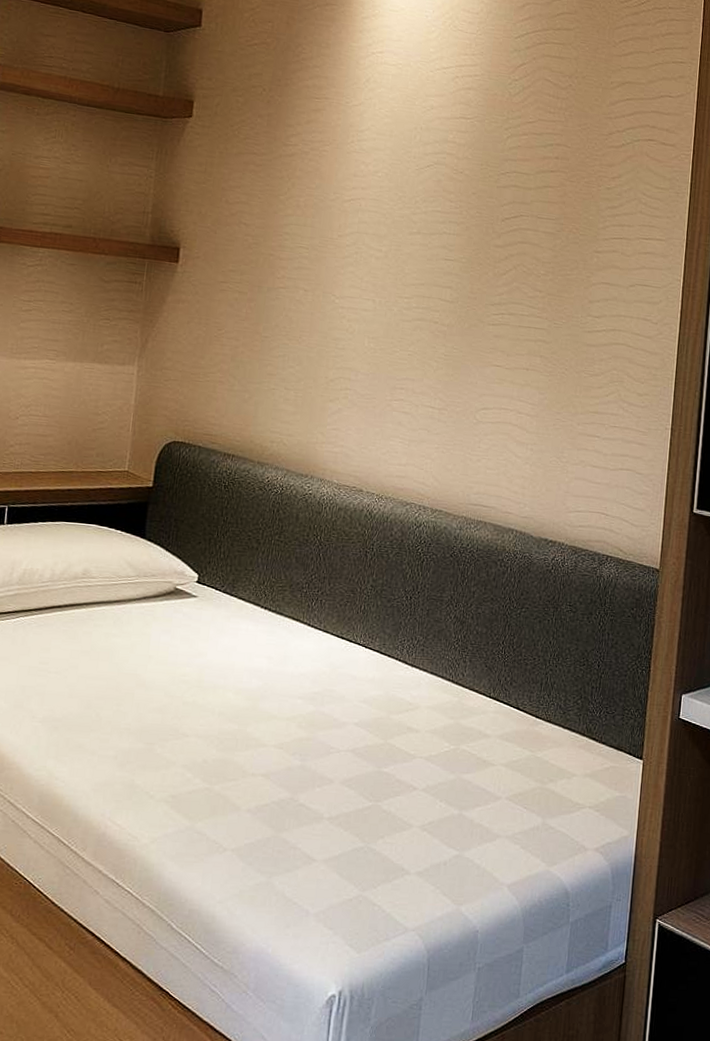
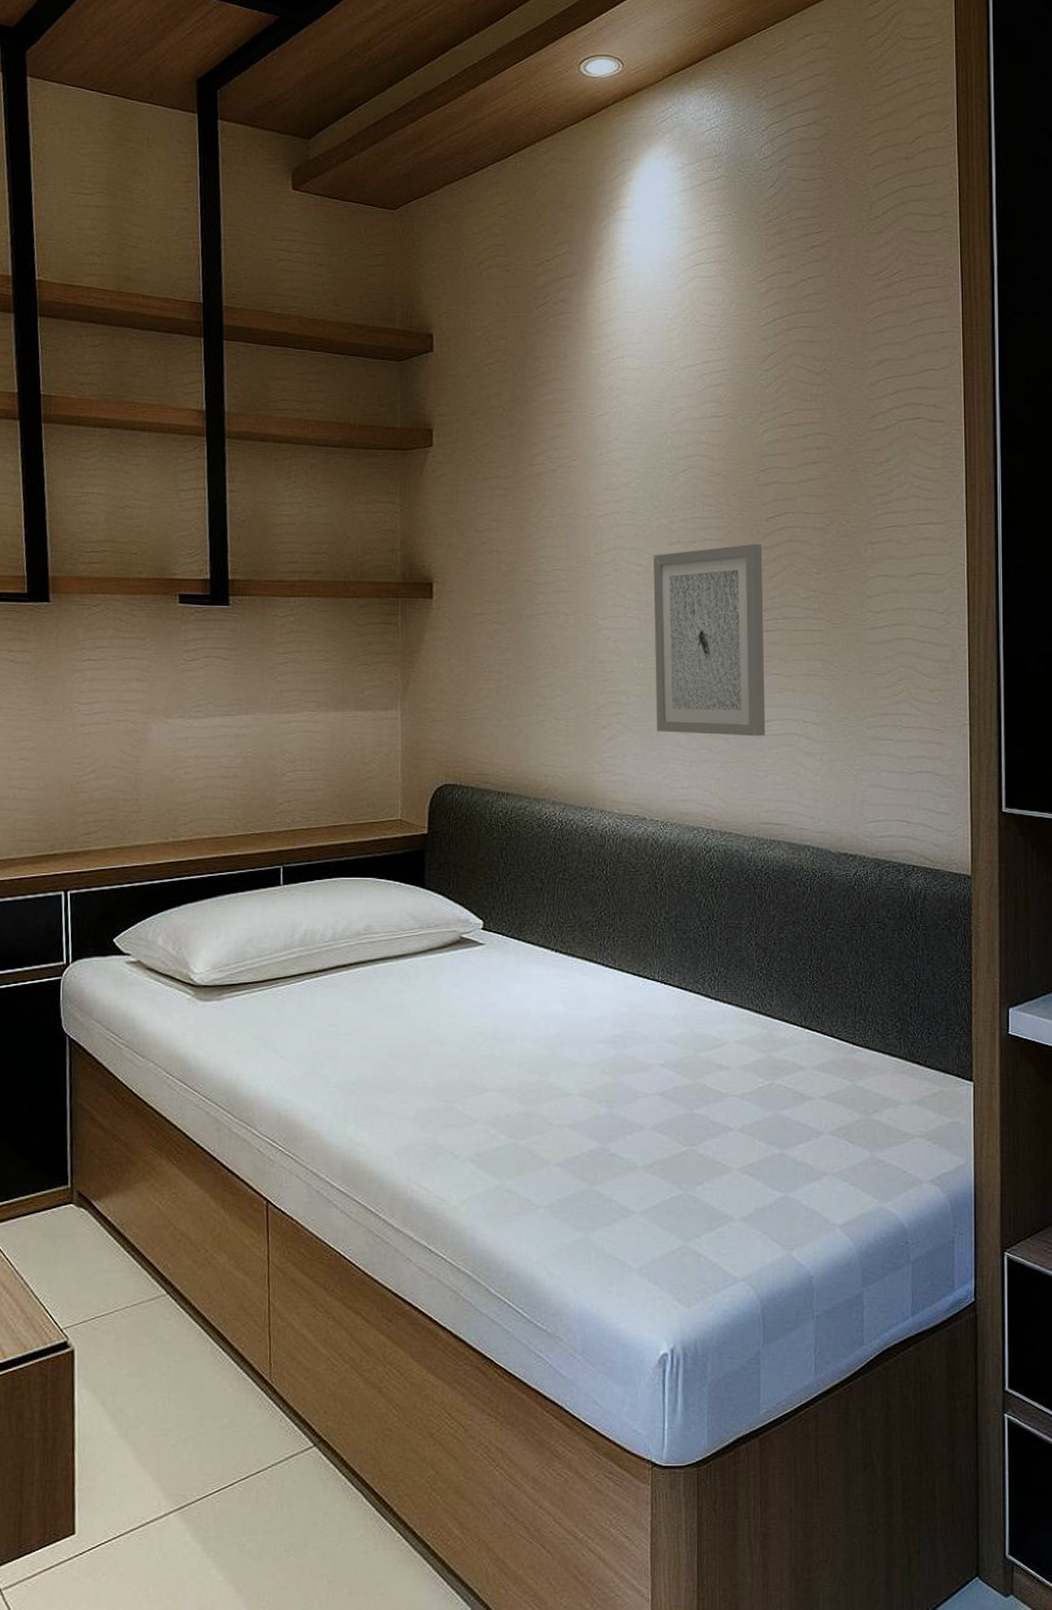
wall art: none [381,241,496,423] -> present [653,543,766,737]

